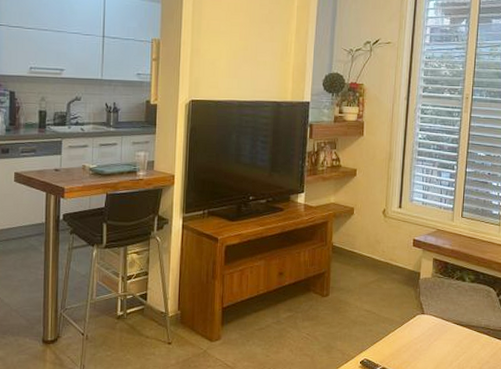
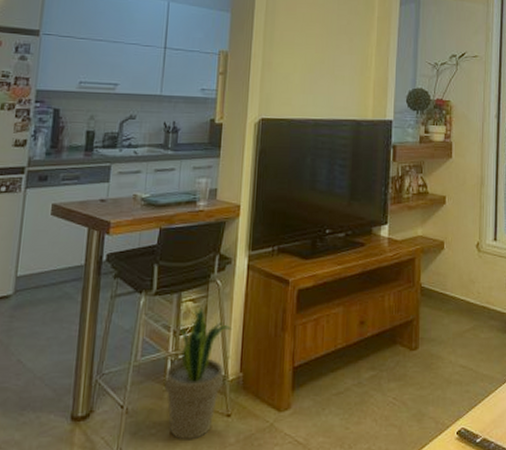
potted plant: none [116,259,171,361] -> present [164,308,233,440]

